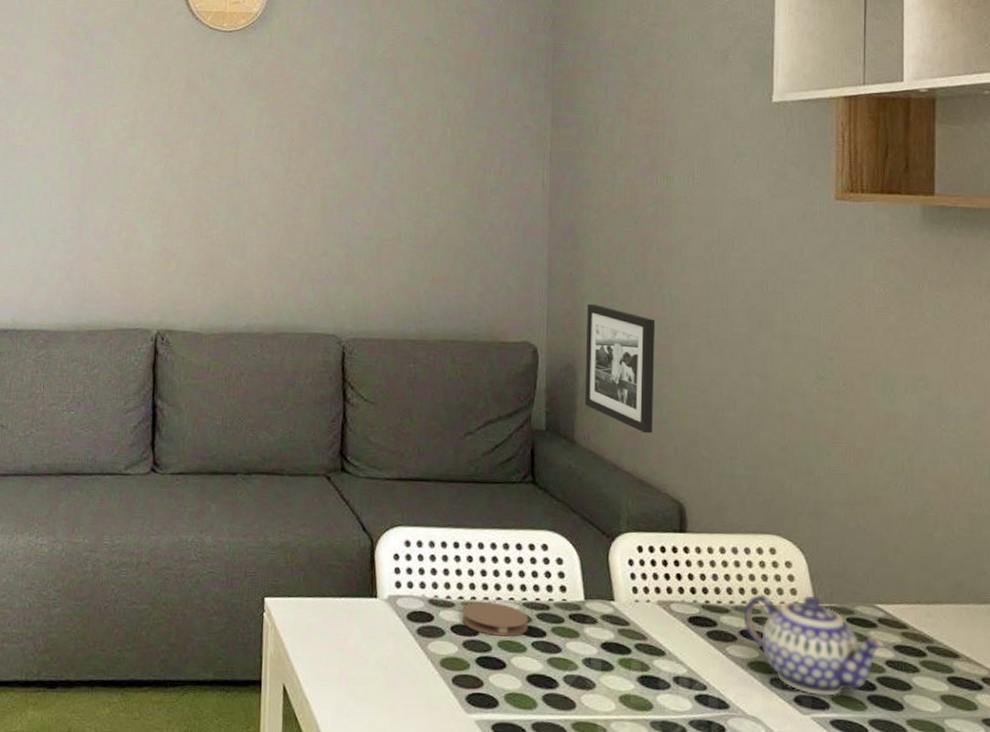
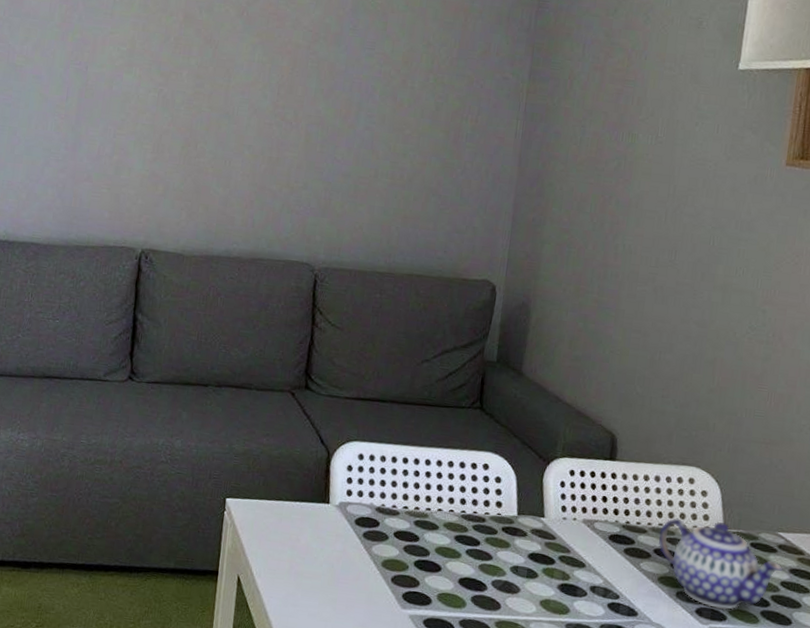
coaster: present [461,602,529,637] -> none [404,512,466,544]
picture frame: present [585,303,656,434] -> none [535,248,608,370]

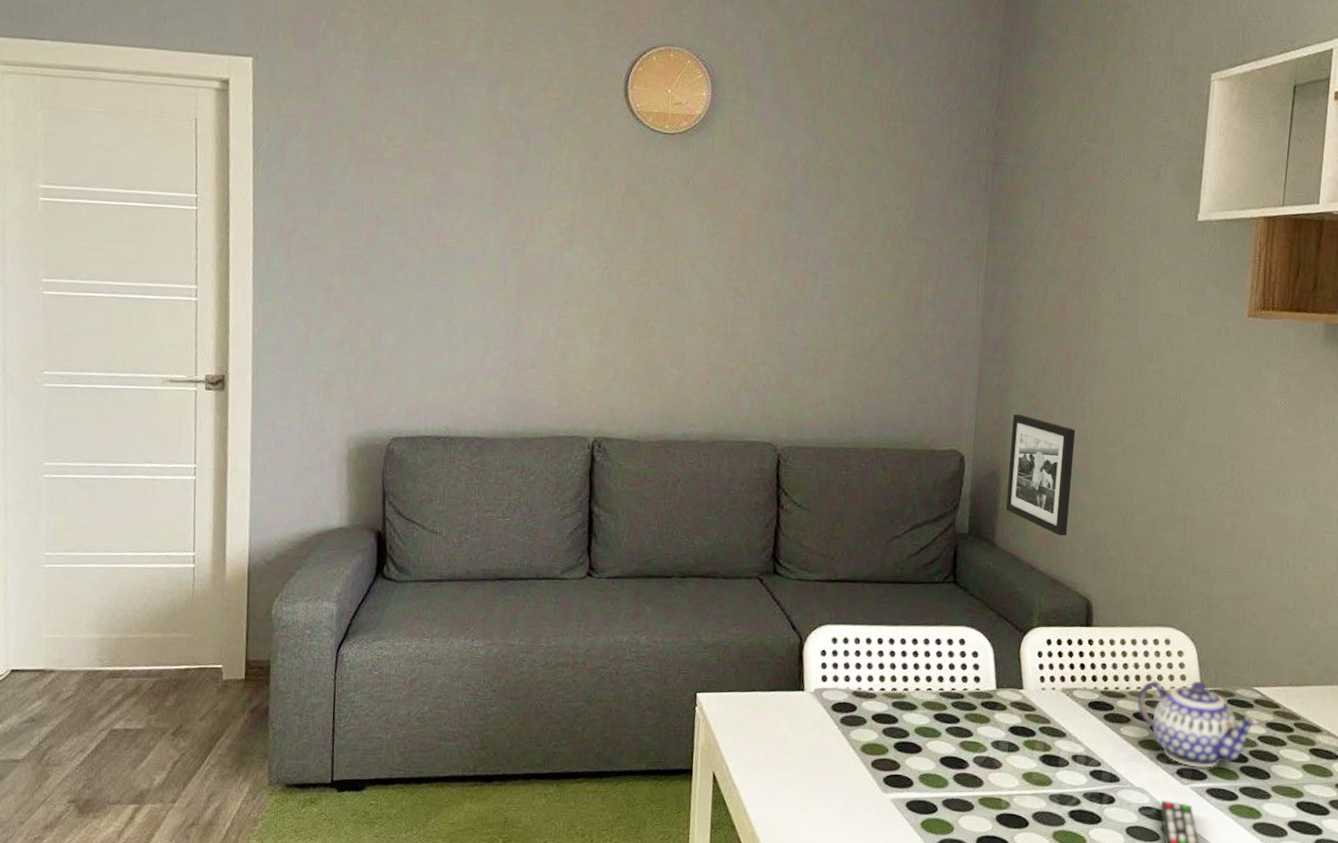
picture frame: none [535,248,608,370] -> present [1006,413,1076,536]

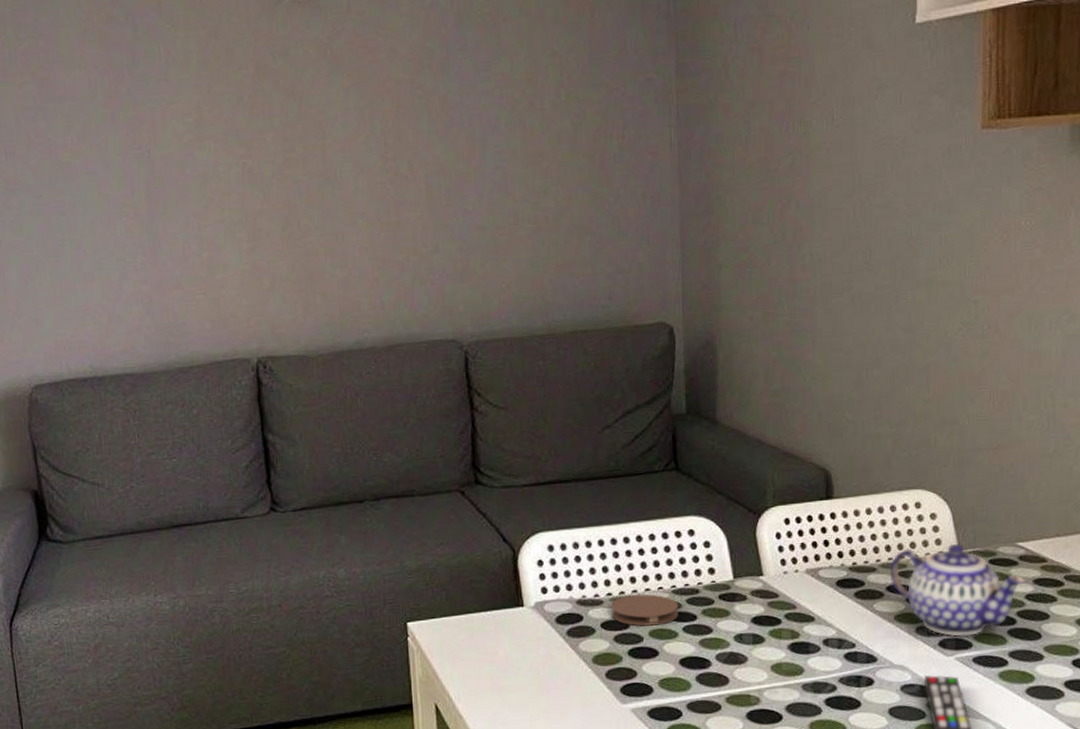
coaster: none [882,693,944,724] -> present [610,594,679,626]
picture frame: present [1006,413,1076,536] -> none [724,272,797,404]

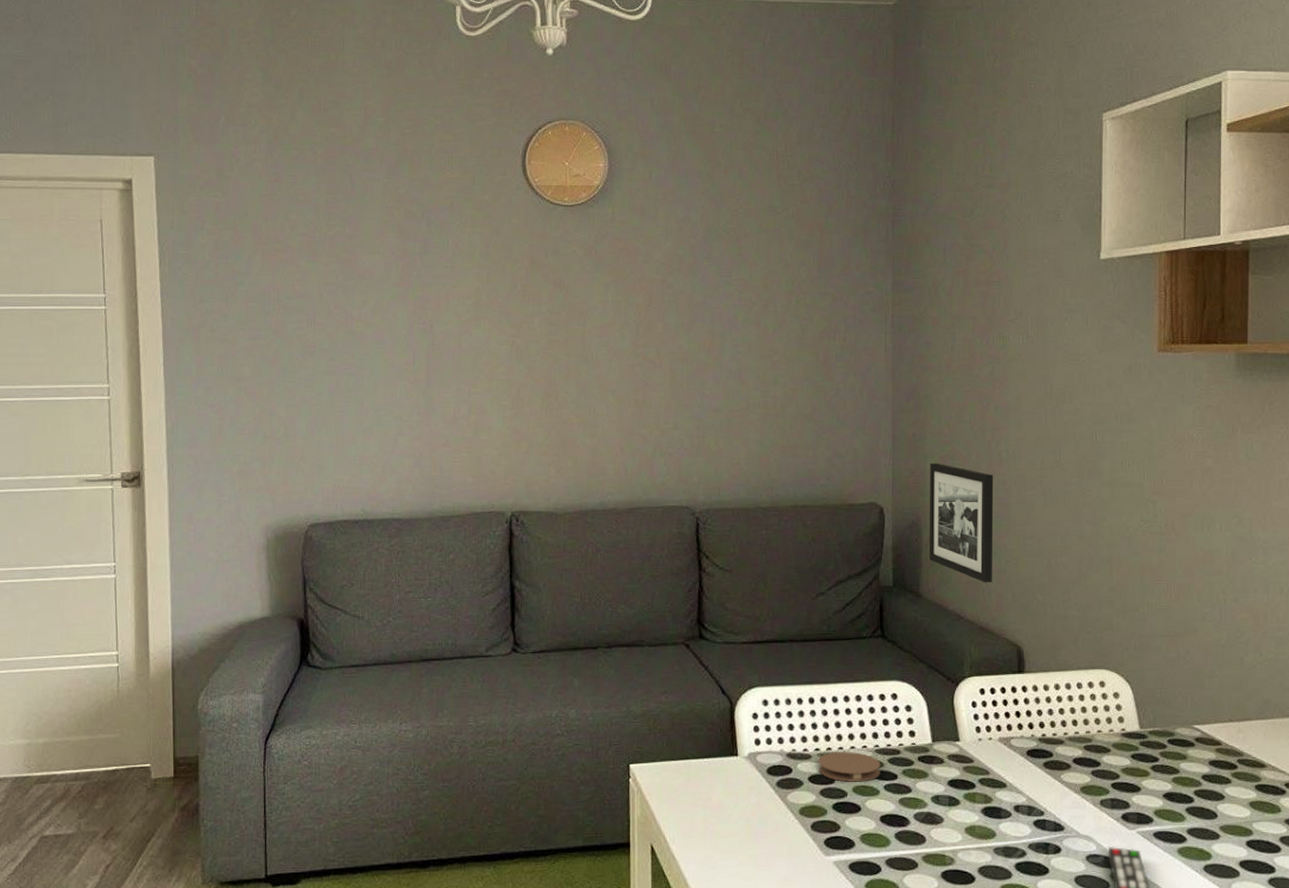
picture frame: none [724,272,797,404] -> present [930,462,994,583]
teapot: present [890,543,1027,637] -> none [1076,722,1203,811]

